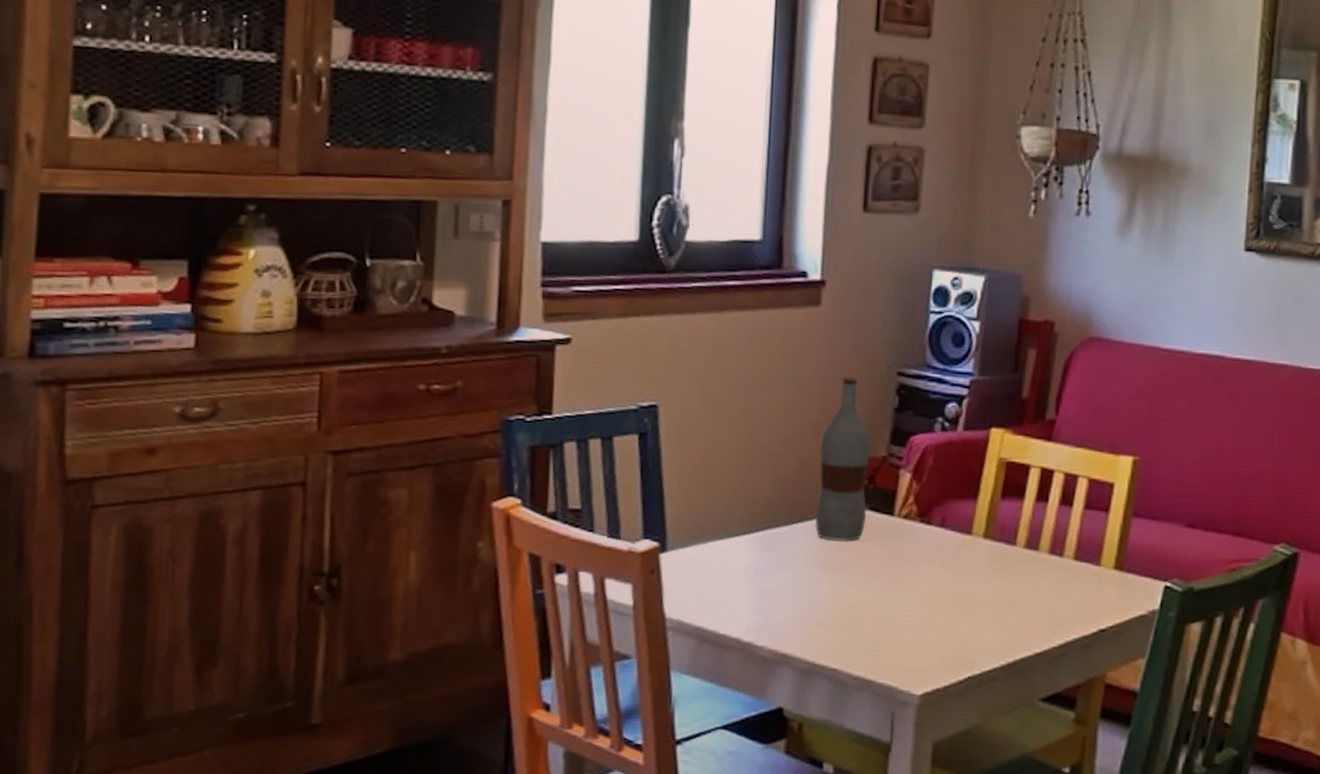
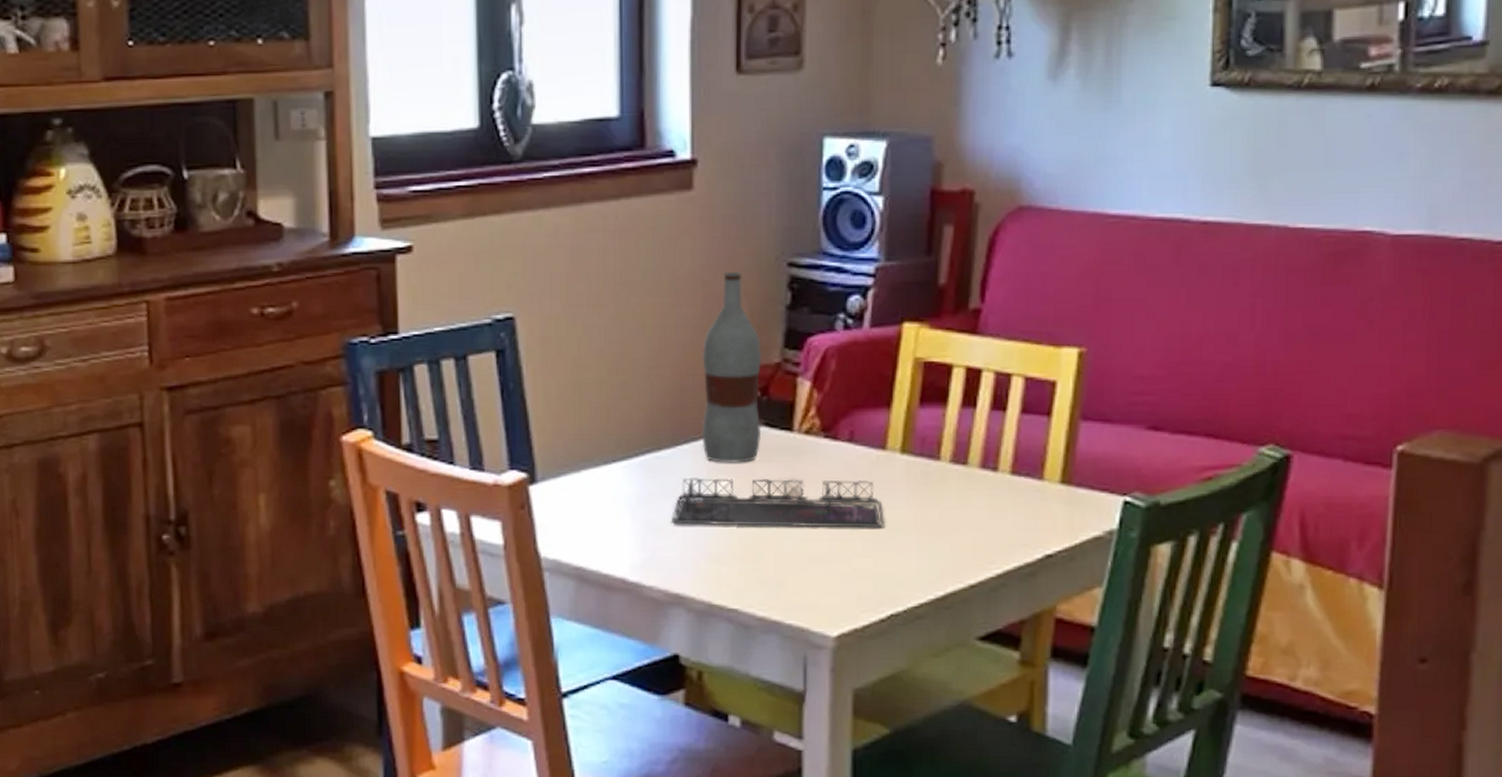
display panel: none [783,552,967,602] -> present [670,478,884,528]

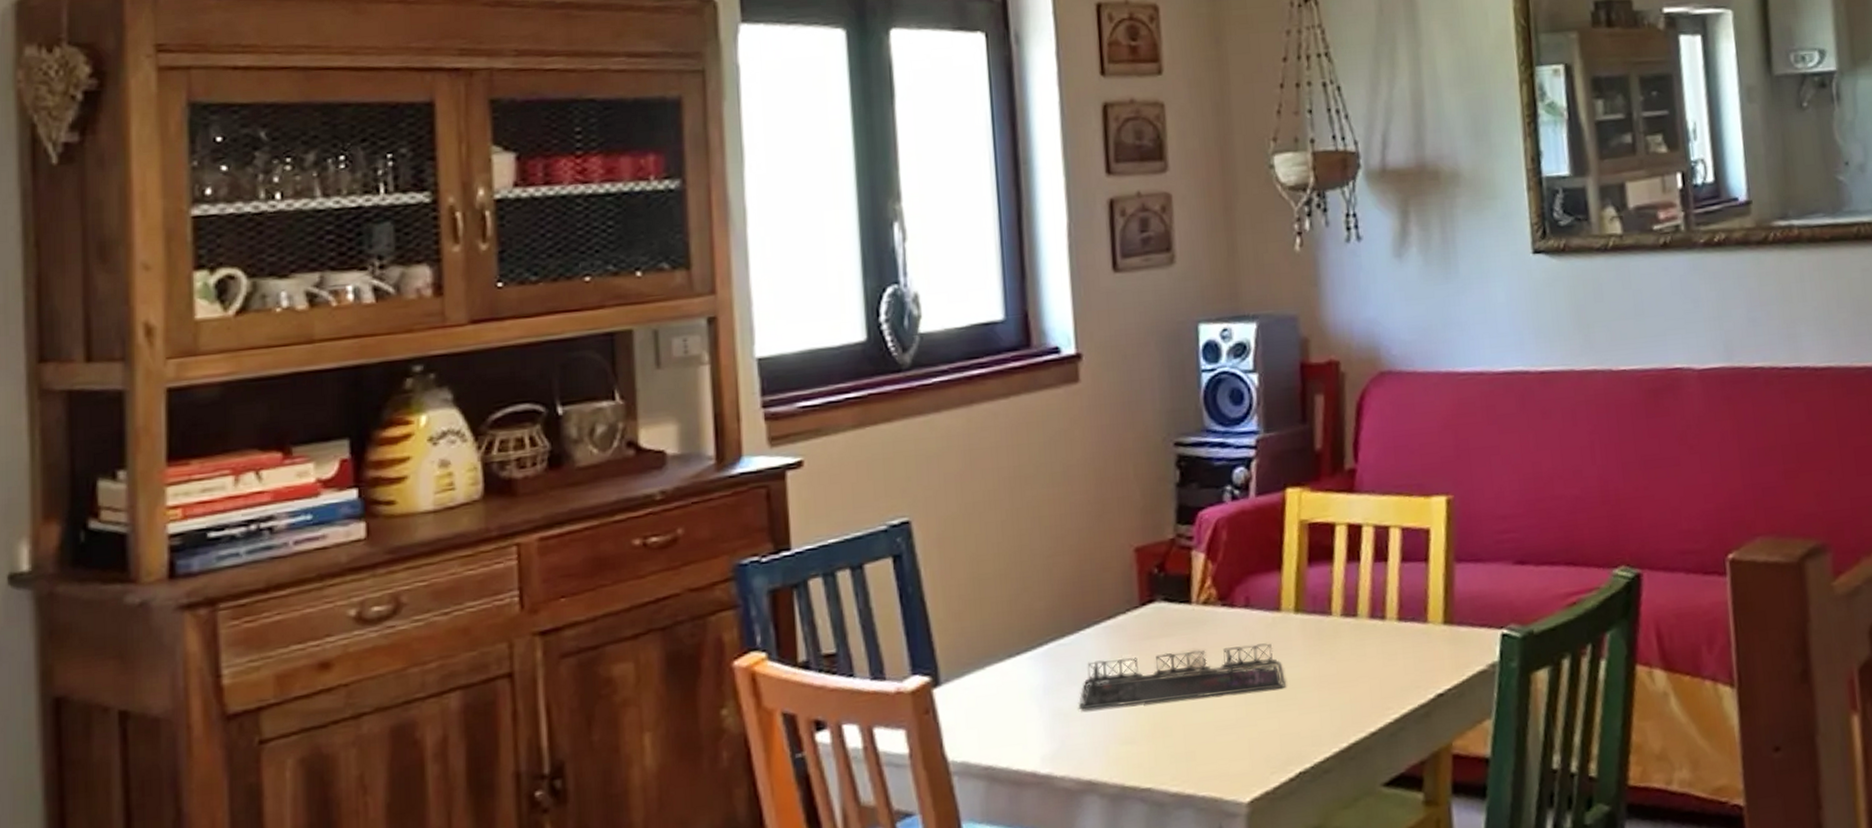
bottle: present [702,271,762,463] -> none [1098,455,1162,643]

